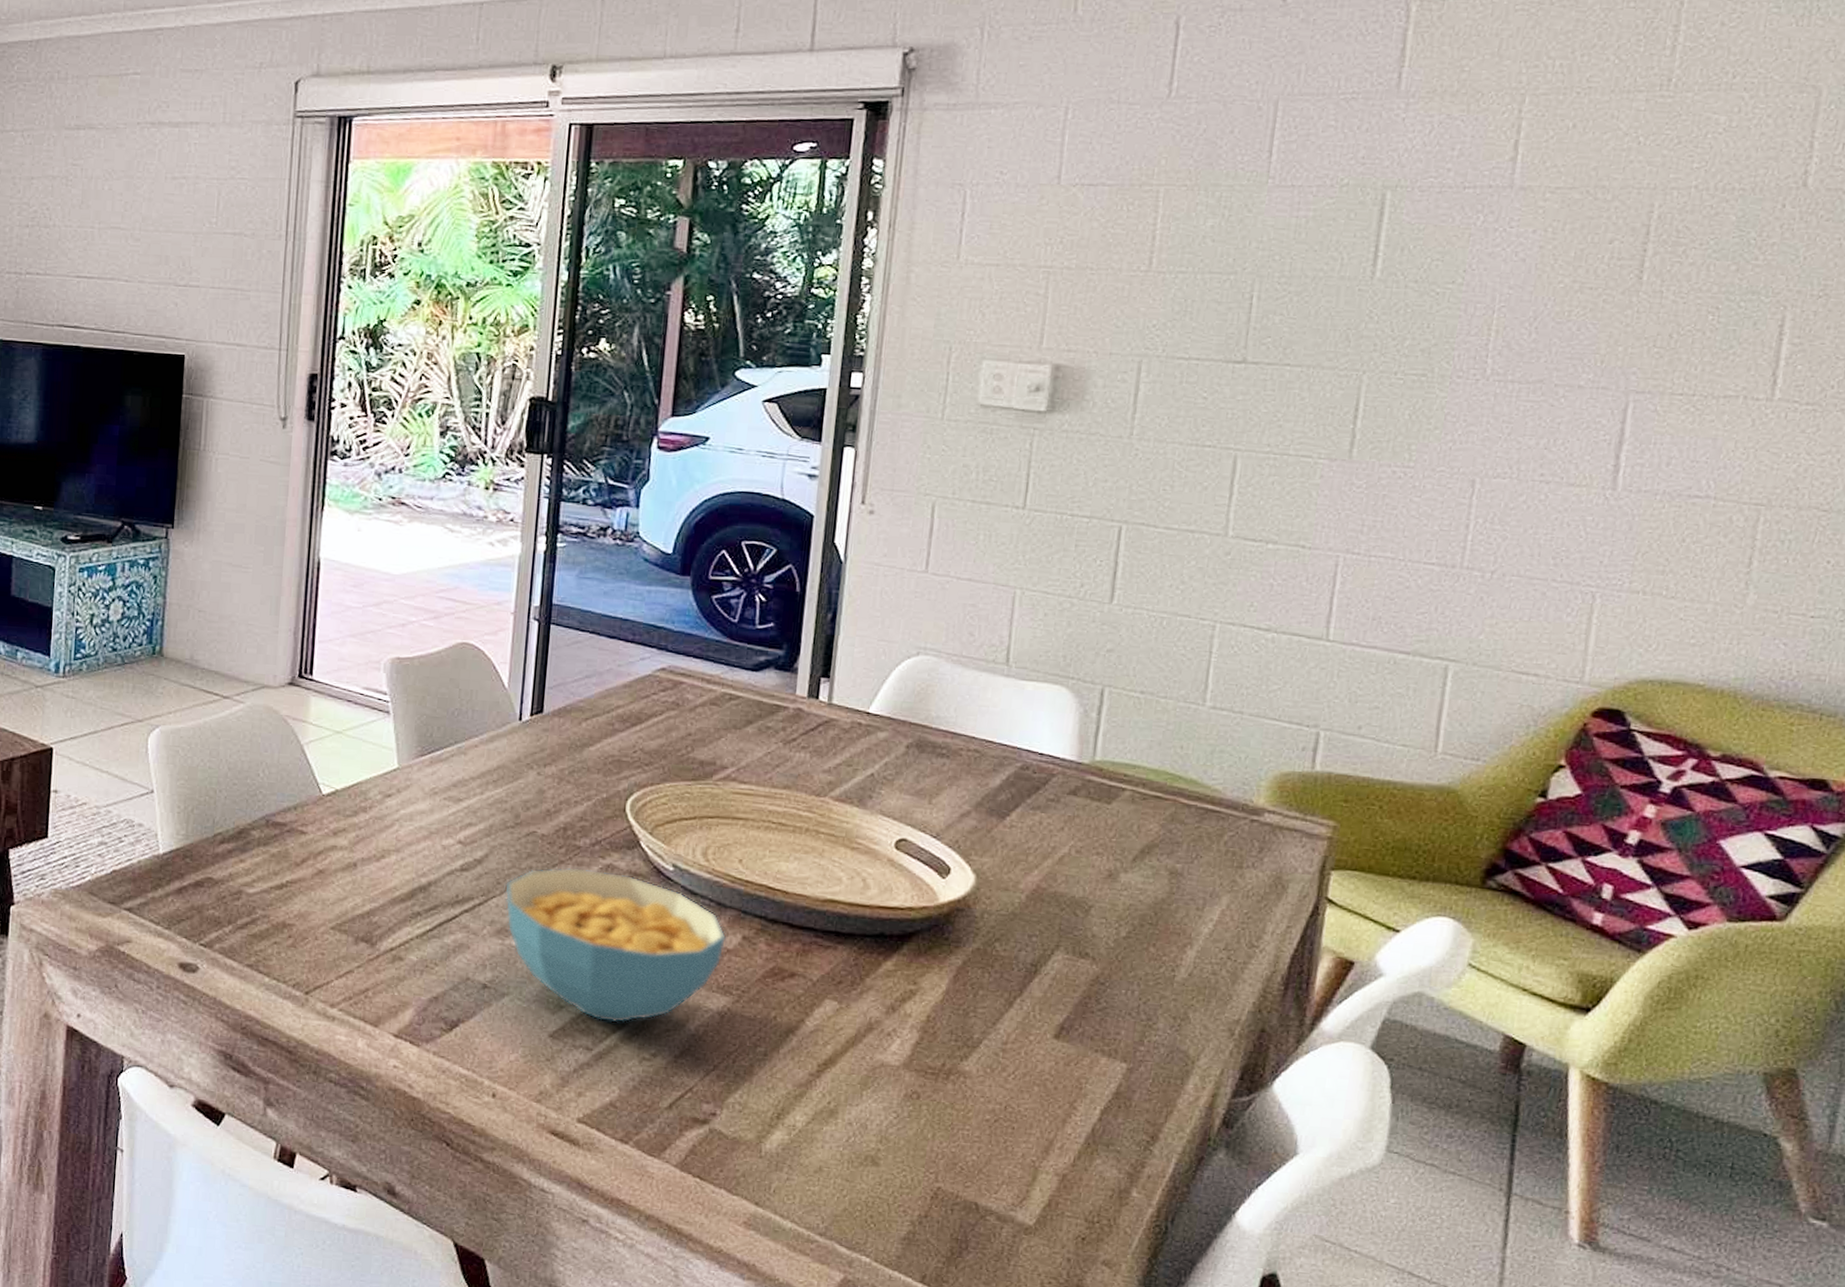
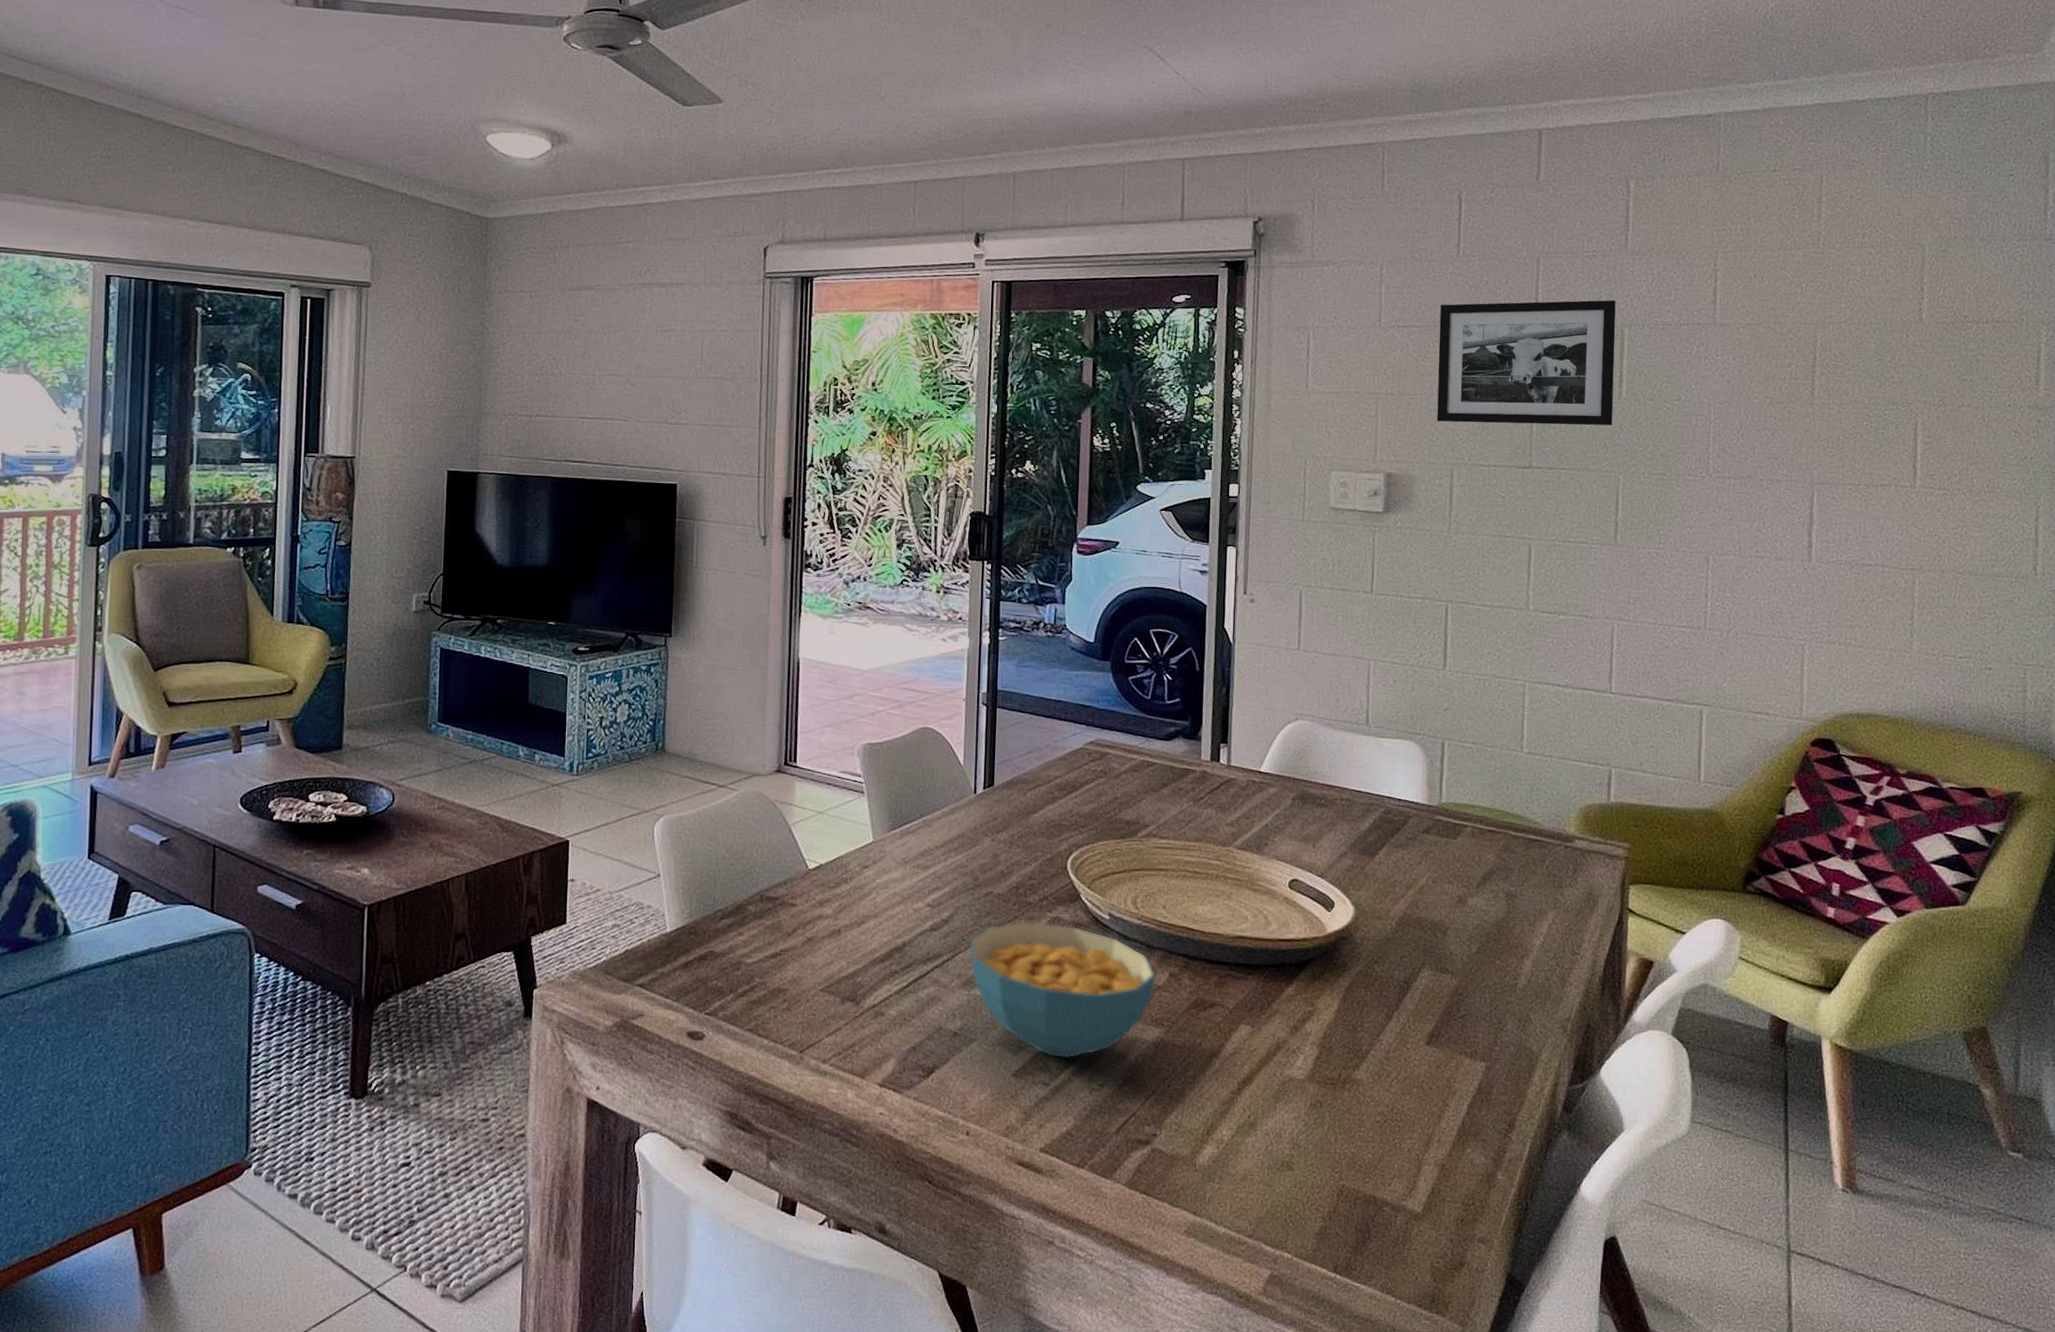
picture frame: none [1124,154,1378,313] -> present [1437,300,1616,426]

